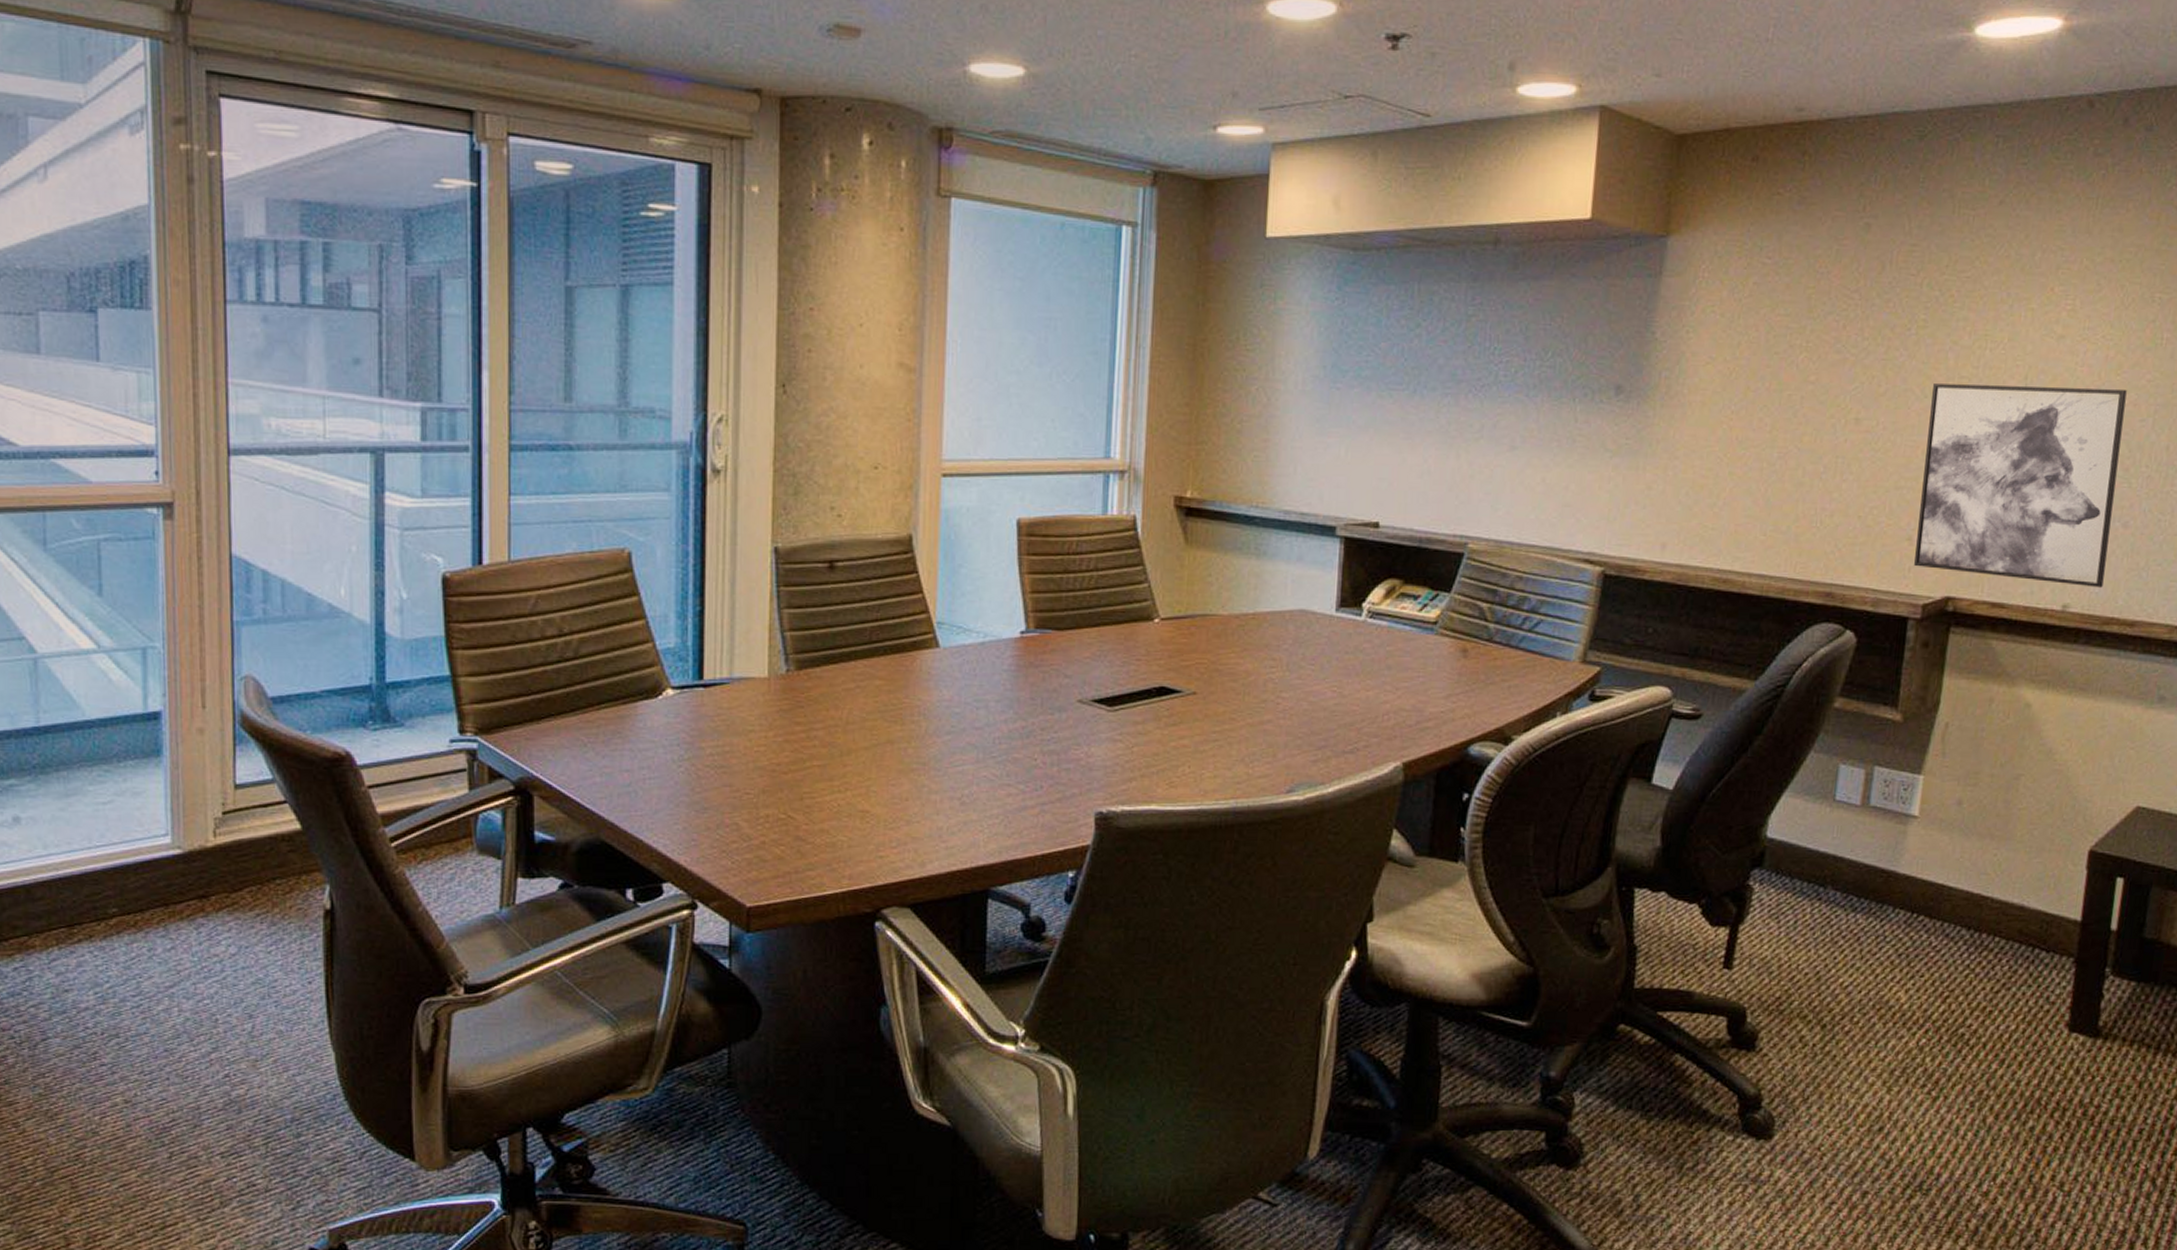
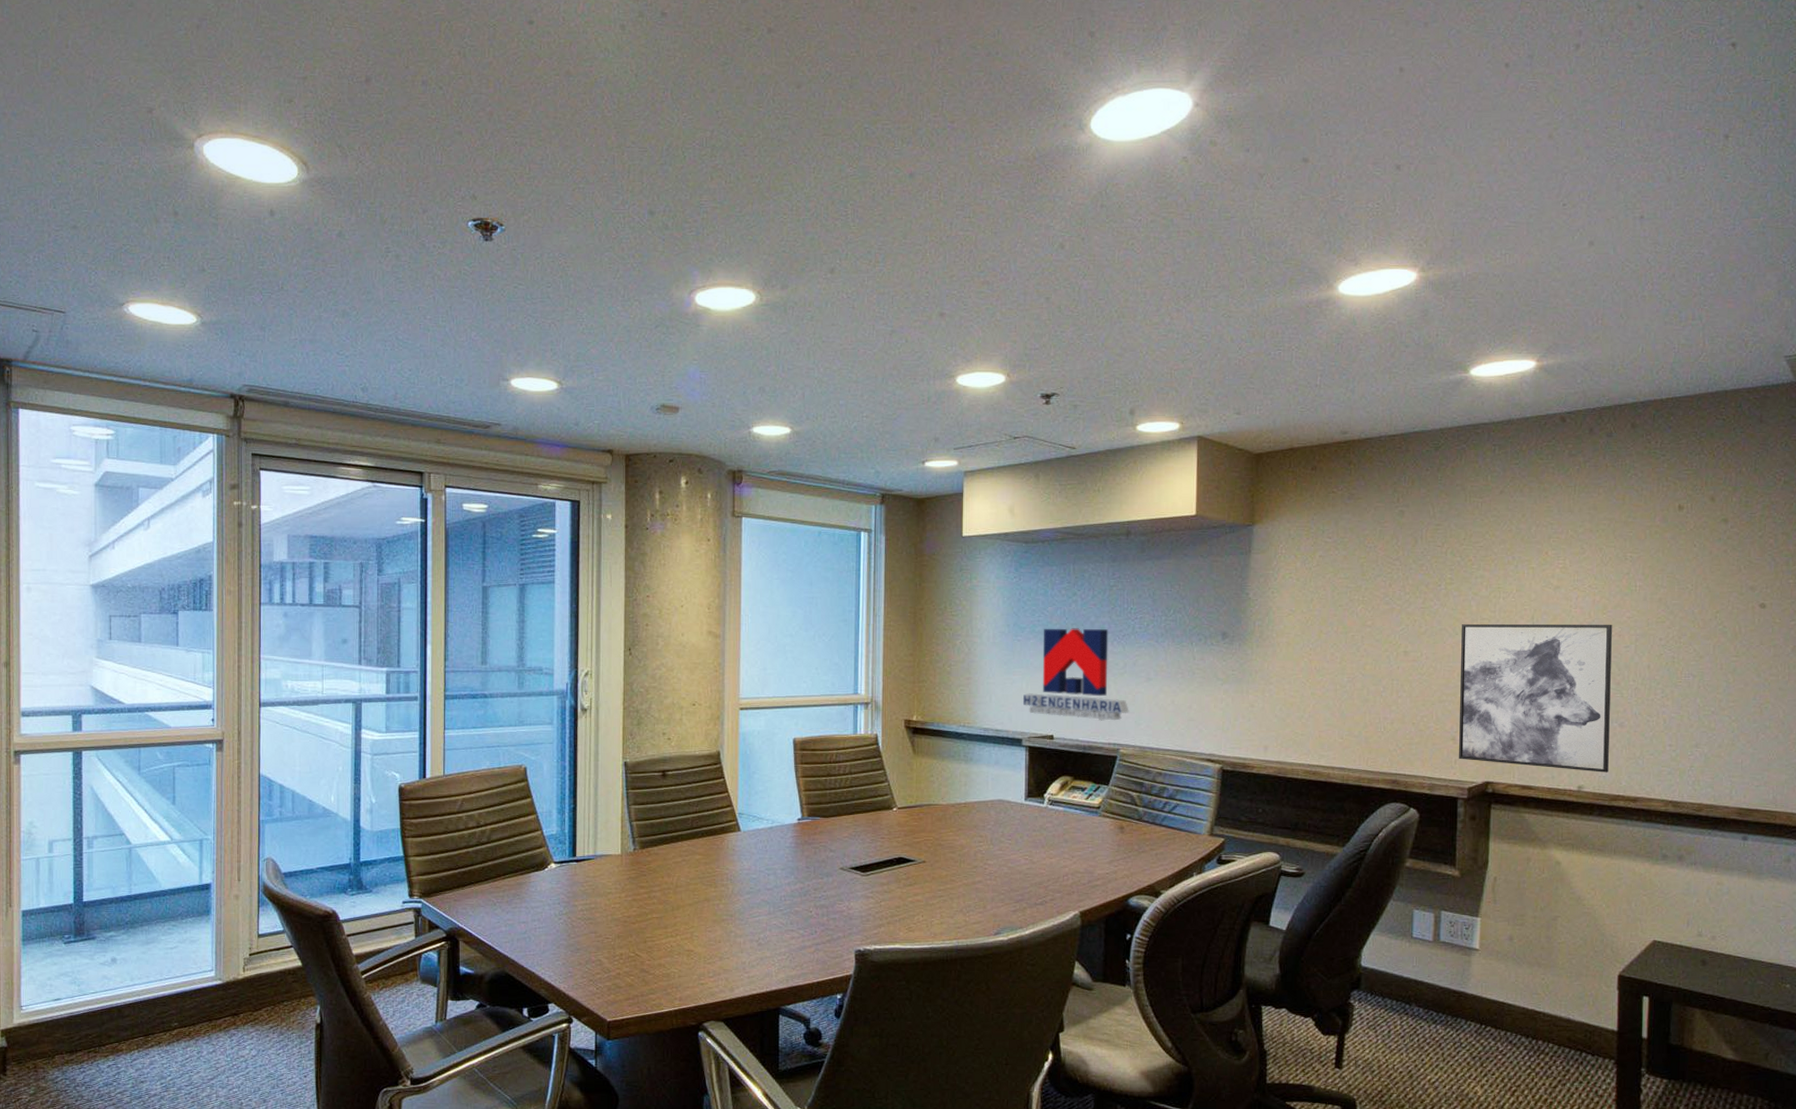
logo: none [1338,373,1484,505] -> present [1022,628,1129,722]

